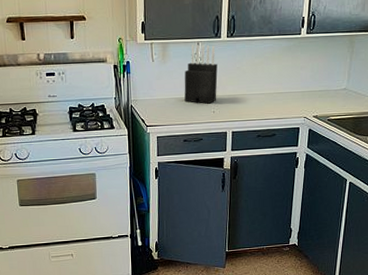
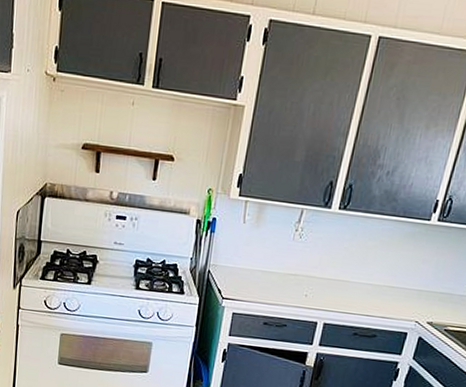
knife block: present [184,44,218,104] -> none [273,211,323,285]

